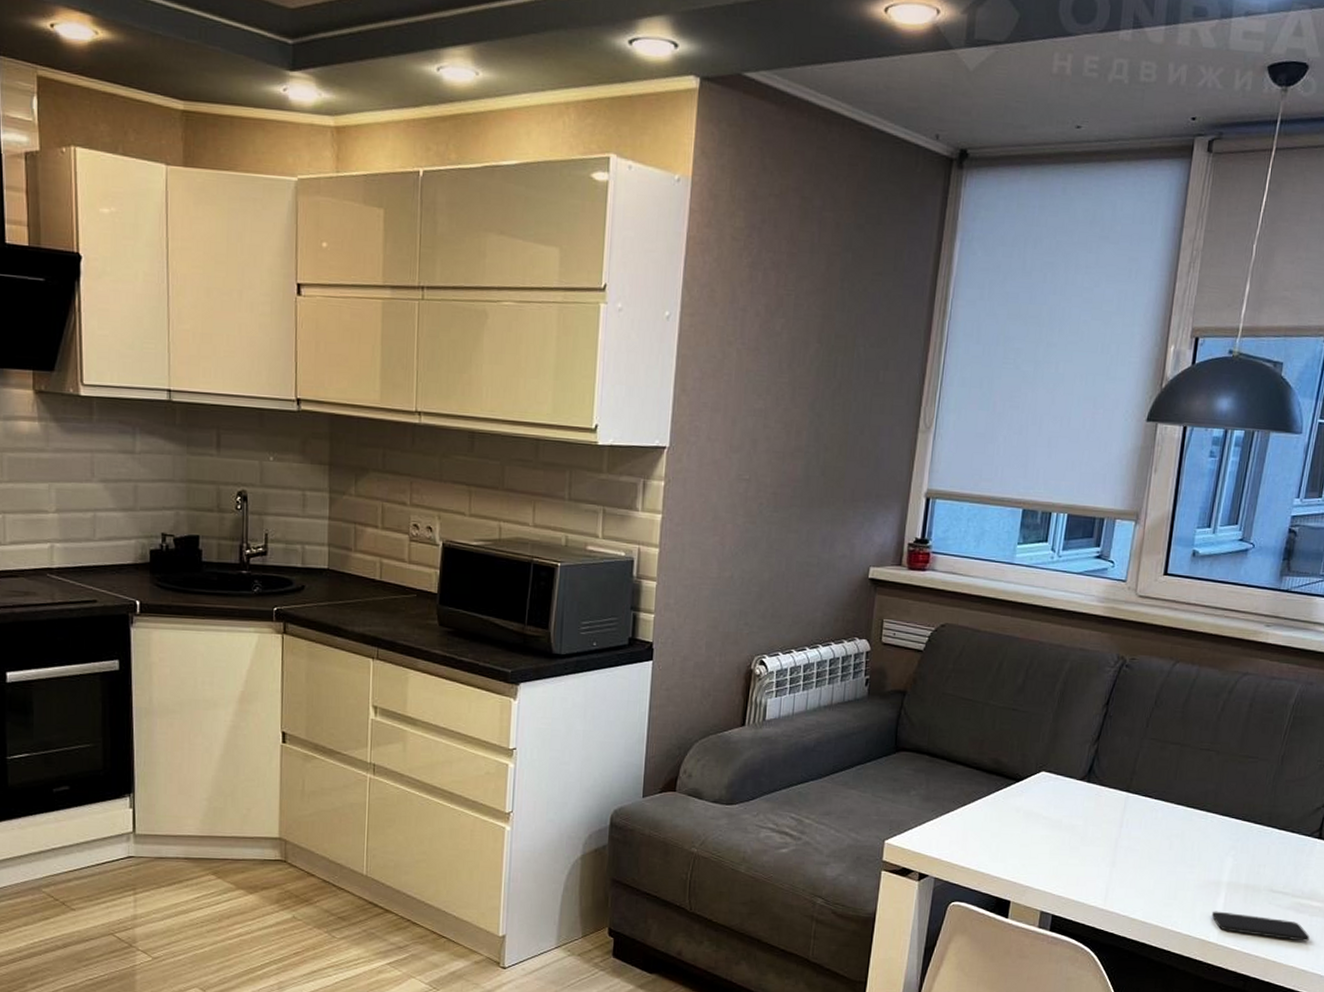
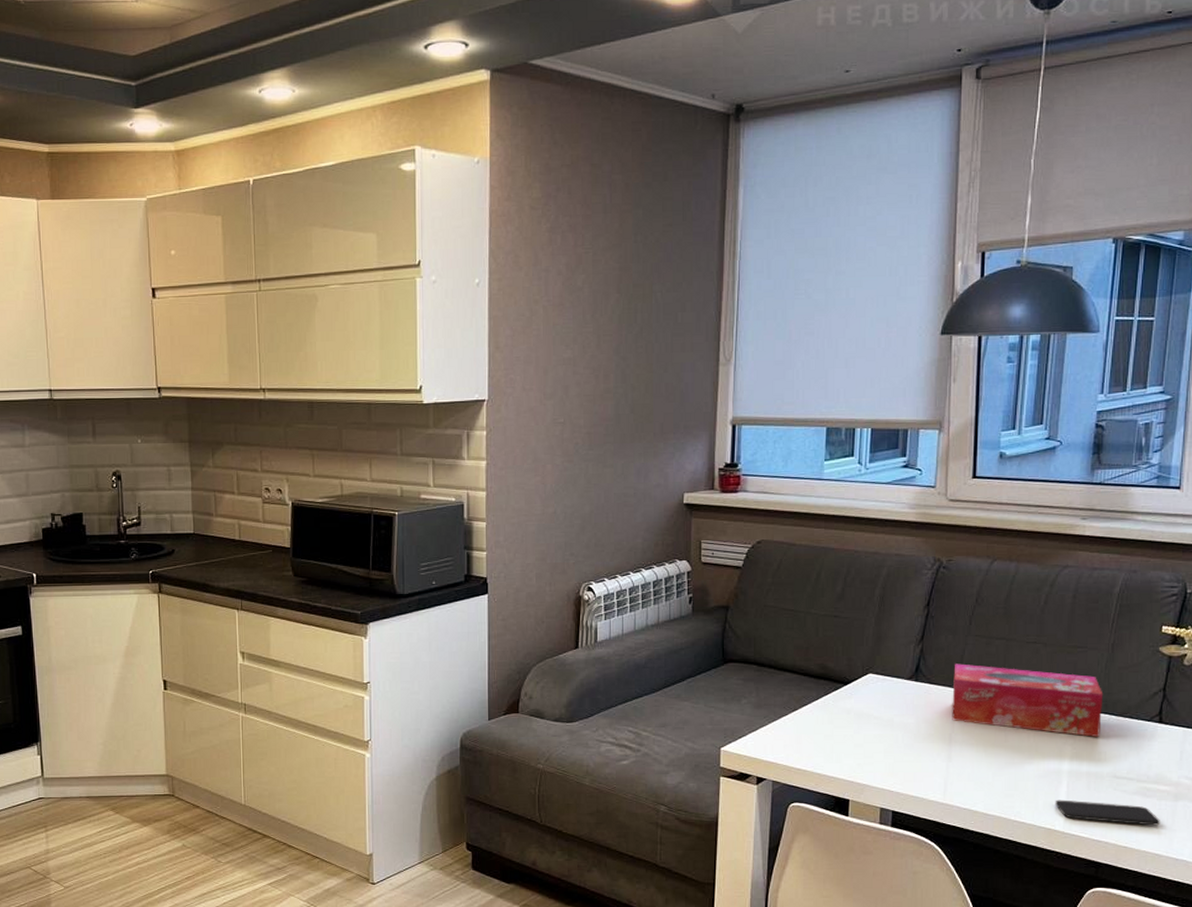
tissue box: none [1120,766,1269,850] -> present [952,663,1104,737]

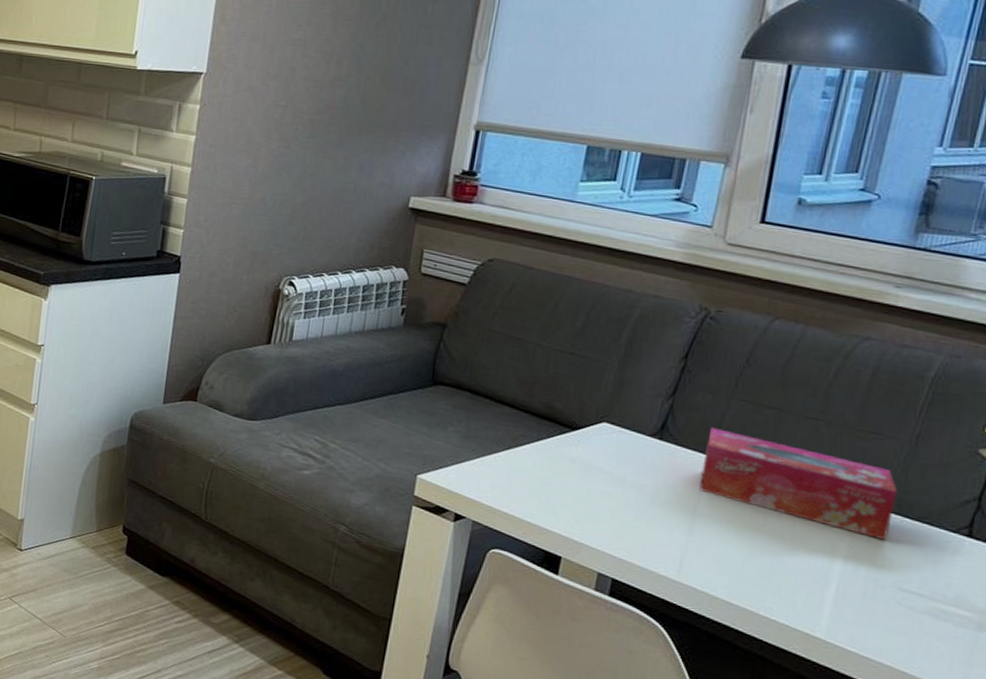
smartphone: present [1055,799,1160,826] -> none [817,602,955,656]

